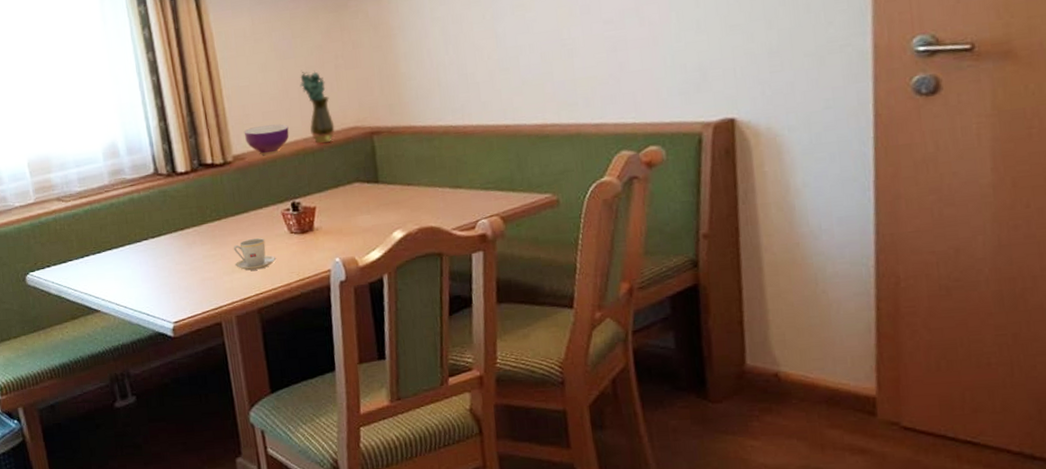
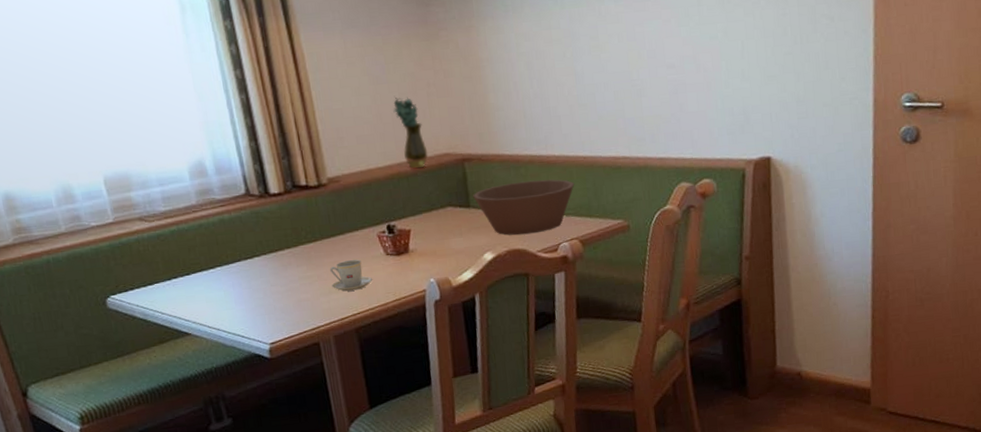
bowl: present [243,124,290,155] -> none [338,148,384,178]
bowl: none [382,151,495,212] -> present [473,179,575,235]

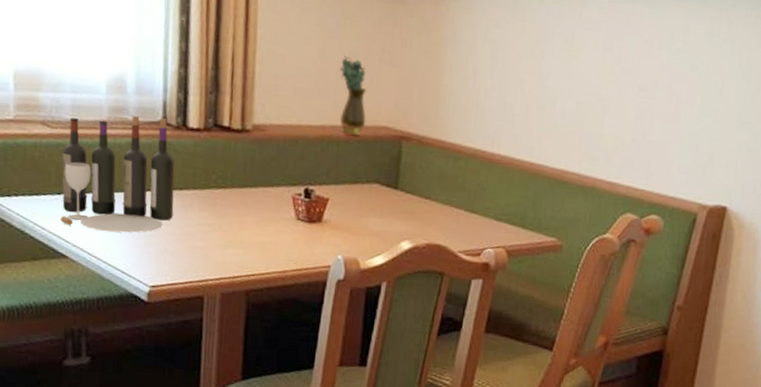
wine bottle: none [163,191,276,306] -> present [61,115,175,233]
teacup: present [329,259,373,292] -> none [231,216,277,250]
bowl: present [473,179,575,235] -> none [403,172,514,232]

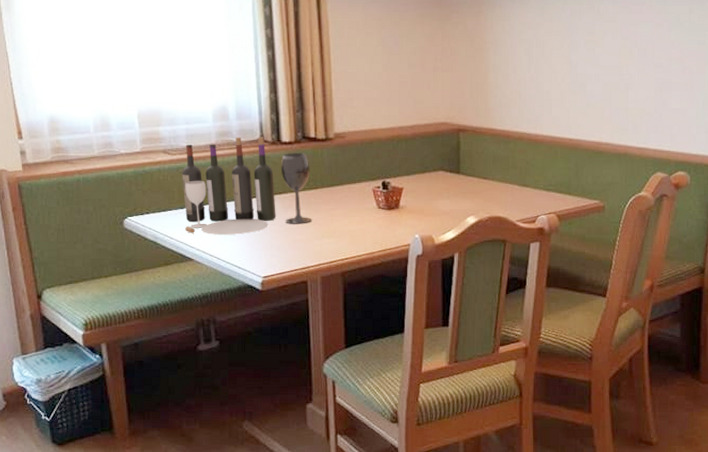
wine glass: none [183,141,220,228] -> present [280,153,312,224]
vase: present [339,56,367,136] -> none [401,68,428,133]

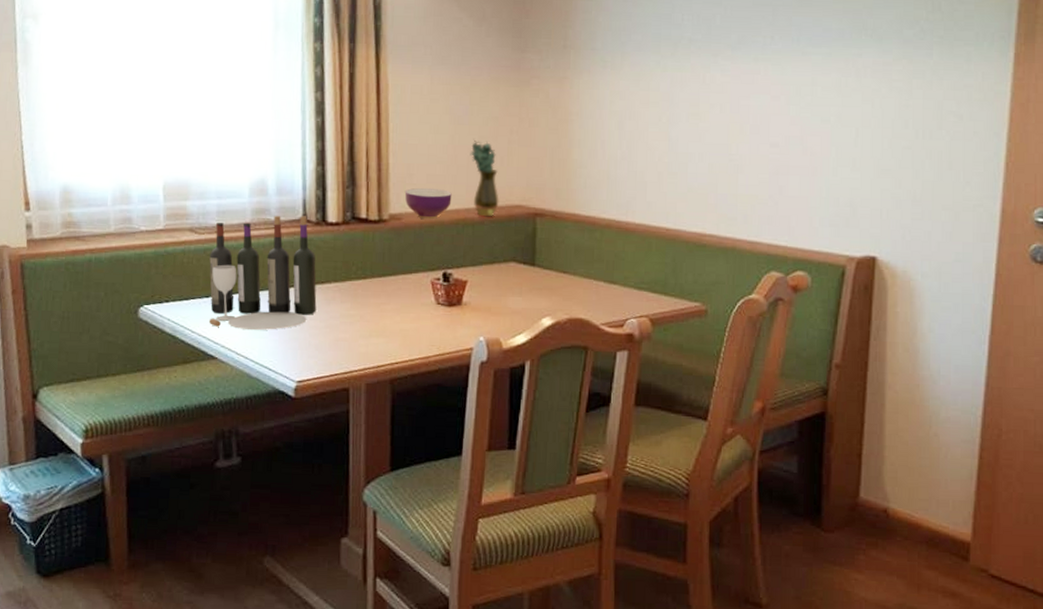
wine glass: present [280,153,312,224] -> none [324,236,359,320]
bowl: none [347,111,387,136] -> present [404,188,452,219]
vase: none [401,68,428,133] -> present [470,141,499,217]

